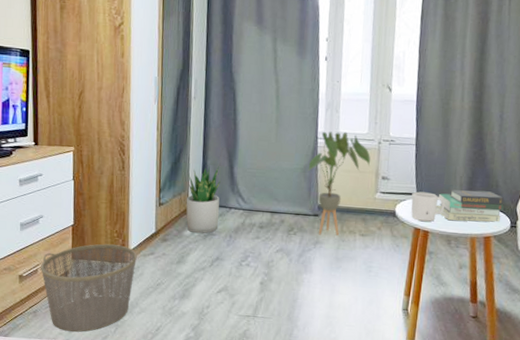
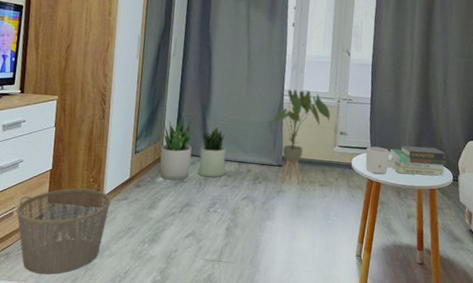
planter: none [226,175,259,230] -> present [196,127,228,178]

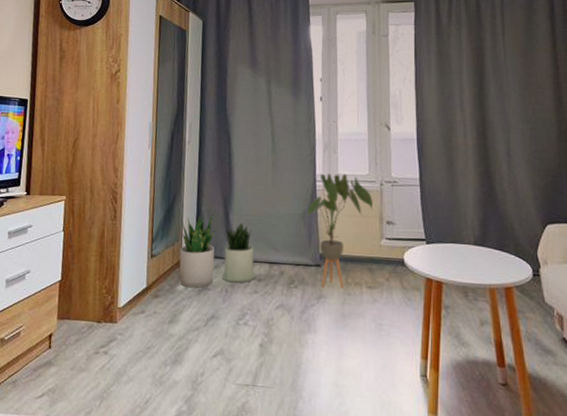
basket: present [16,188,112,275] -> none [23,301,127,406]
mug: present [365,146,396,174] -> none [420,237,458,271]
books: present [387,145,447,176] -> none [447,234,523,271]

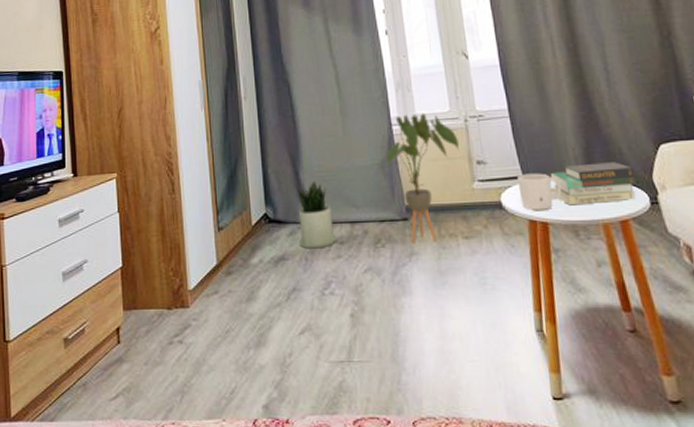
planter: present [179,213,216,289] -> none [248,173,290,261]
mug: none [420,237,458,271] -> present [517,173,562,210]
books: none [447,234,523,271] -> present [550,162,637,206]

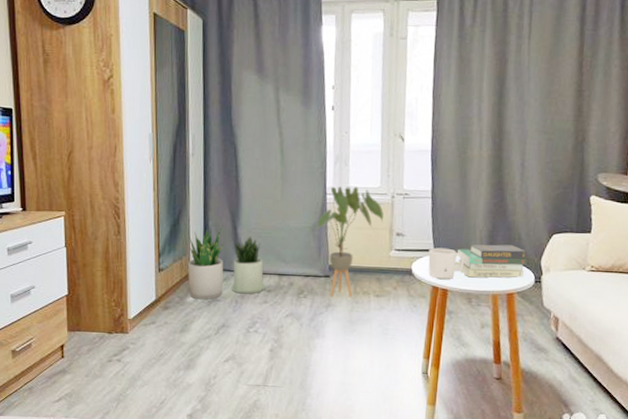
planter: none [248,173,290,261] -> present [188,227,224,300]

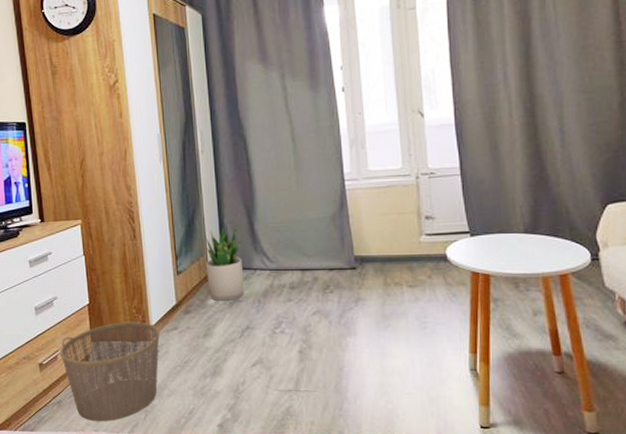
basket: none [35,314,138,408] -> present [60,322,161,421]
planter: present [231,236,267,294] -> none [251,231,290,293]
house plant: present [317,186,383,297] -> none [337,169,409,291]
mug: present [428,247,465,279] -> none [464,228,506,263]
books: present [454,244,527,278] -> none [494,220,580,260]

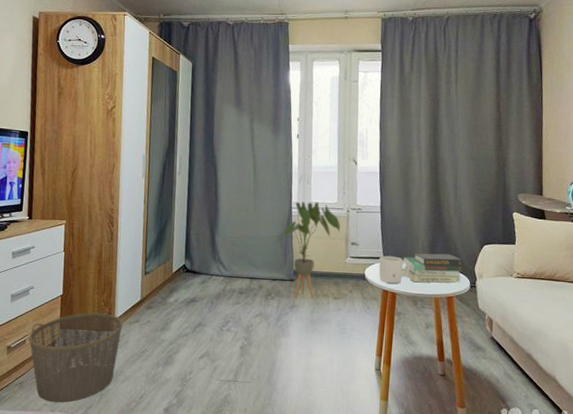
planter: present [205,224,245,302] -> none [170,235,203,301]
house plant: none [337,169,409,291] -> present [283,201,340,299]
mug: none [464,228,506,263] -> present [379,255,410,284]
books: none [494,220,580,260] -> present [401,253,463,283]

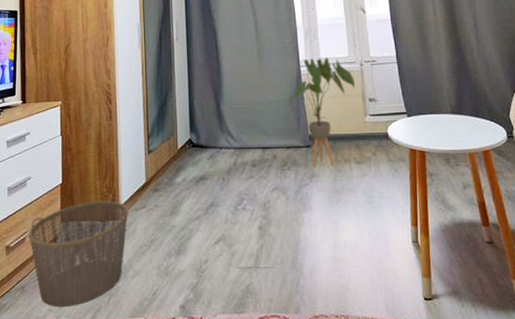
mug: present [379,255,410,284] -> none [402,110,437,141]
books: present [401,253,463,283] -> none [428,102,497,138]

